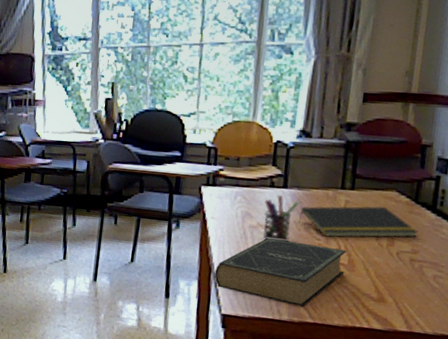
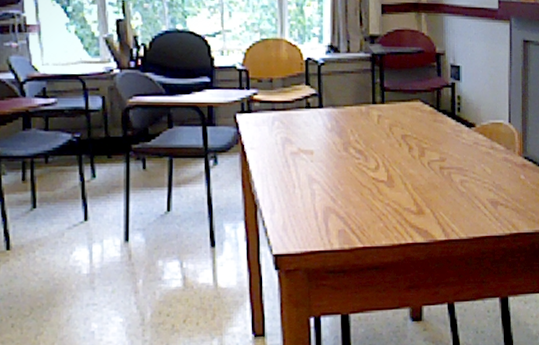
book: present [214,237,347,308] -> none [261,163,386,233]
pen holder: present [262,194,299,242] -> none [303,115,335,167]
notepad: present [298,205,418,238] -> none [337,117,443,155]

